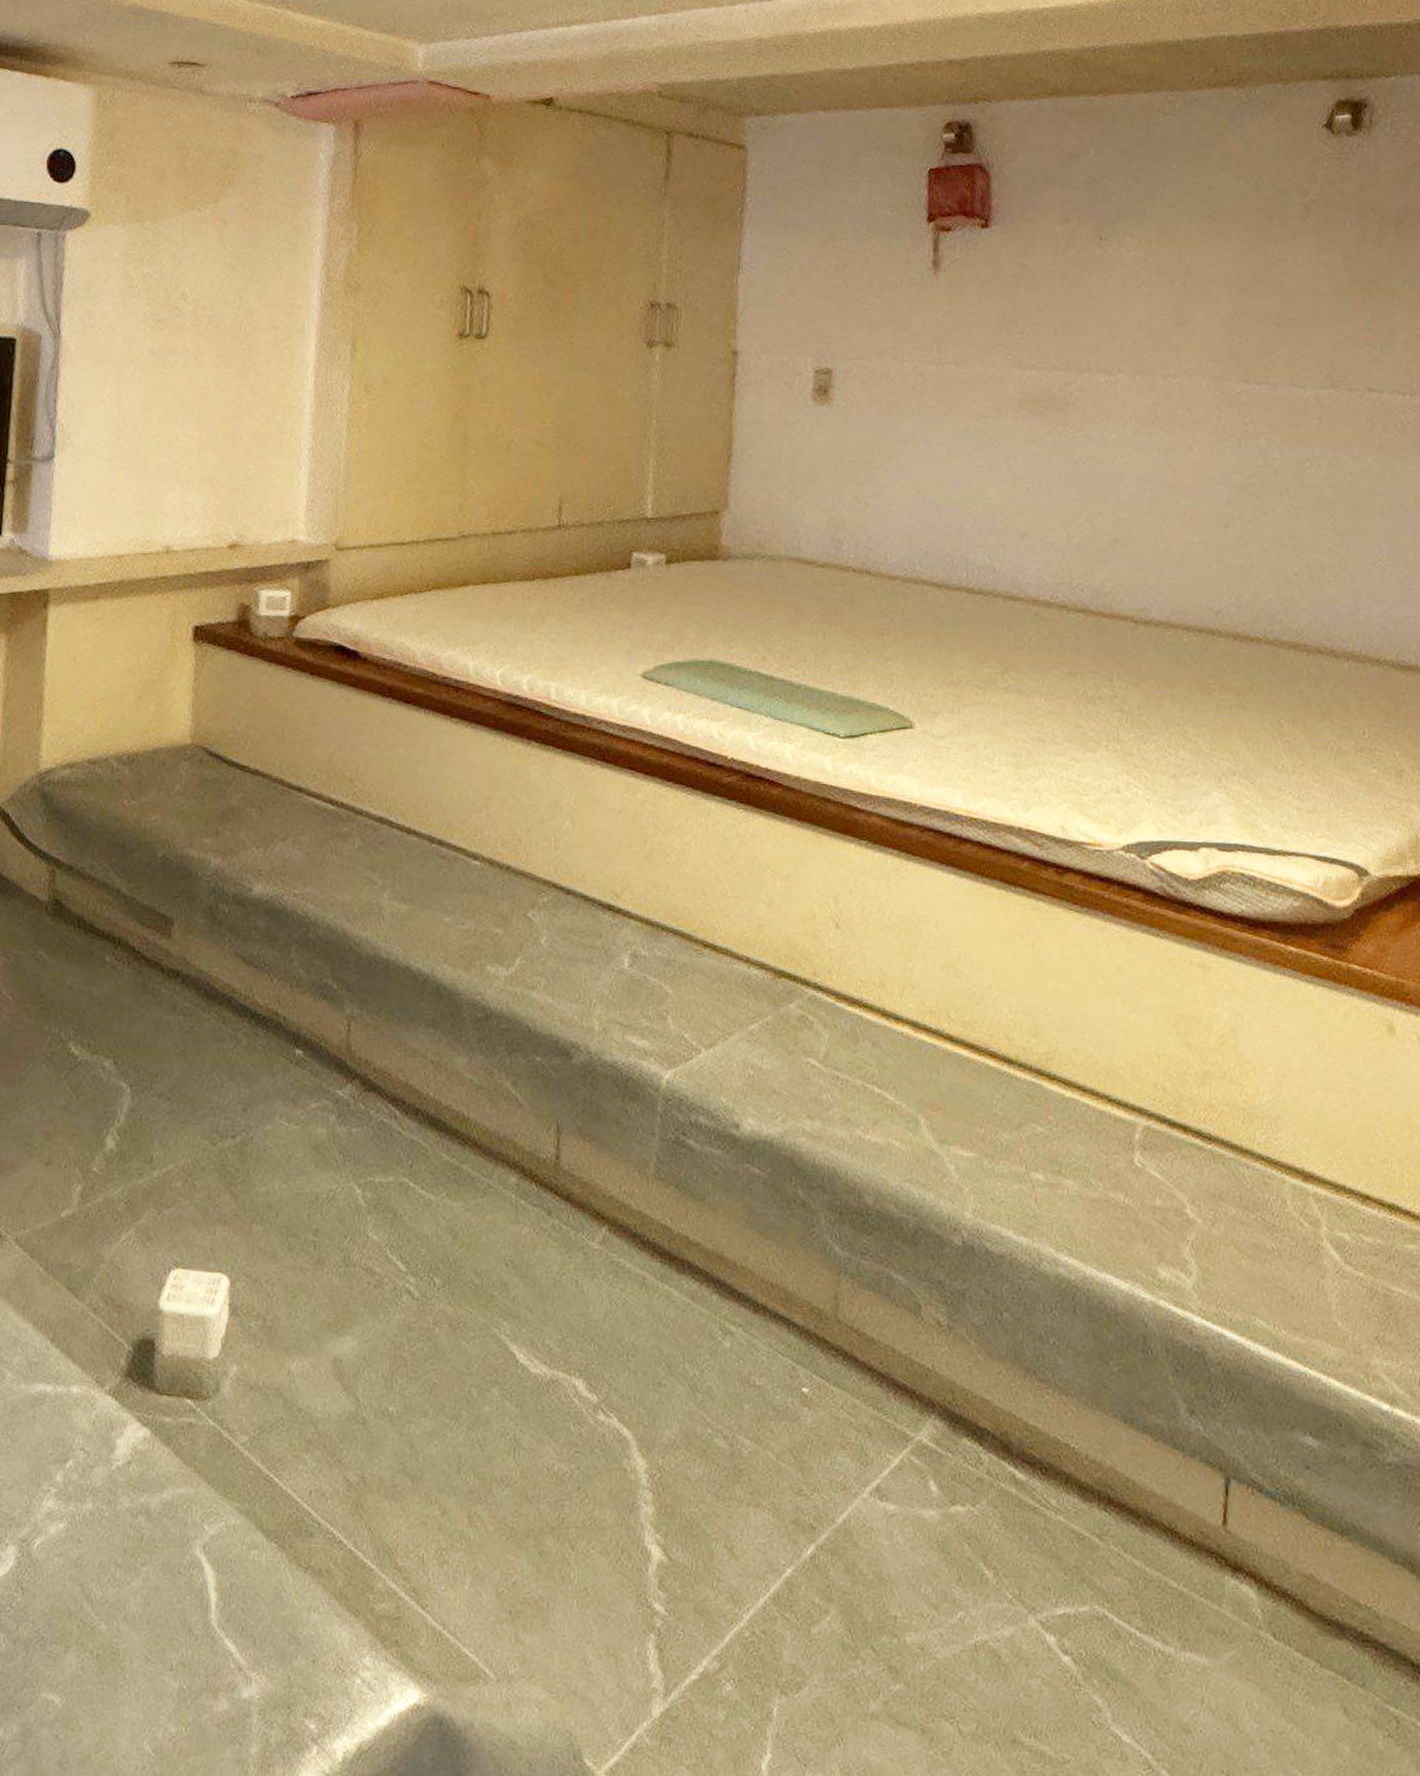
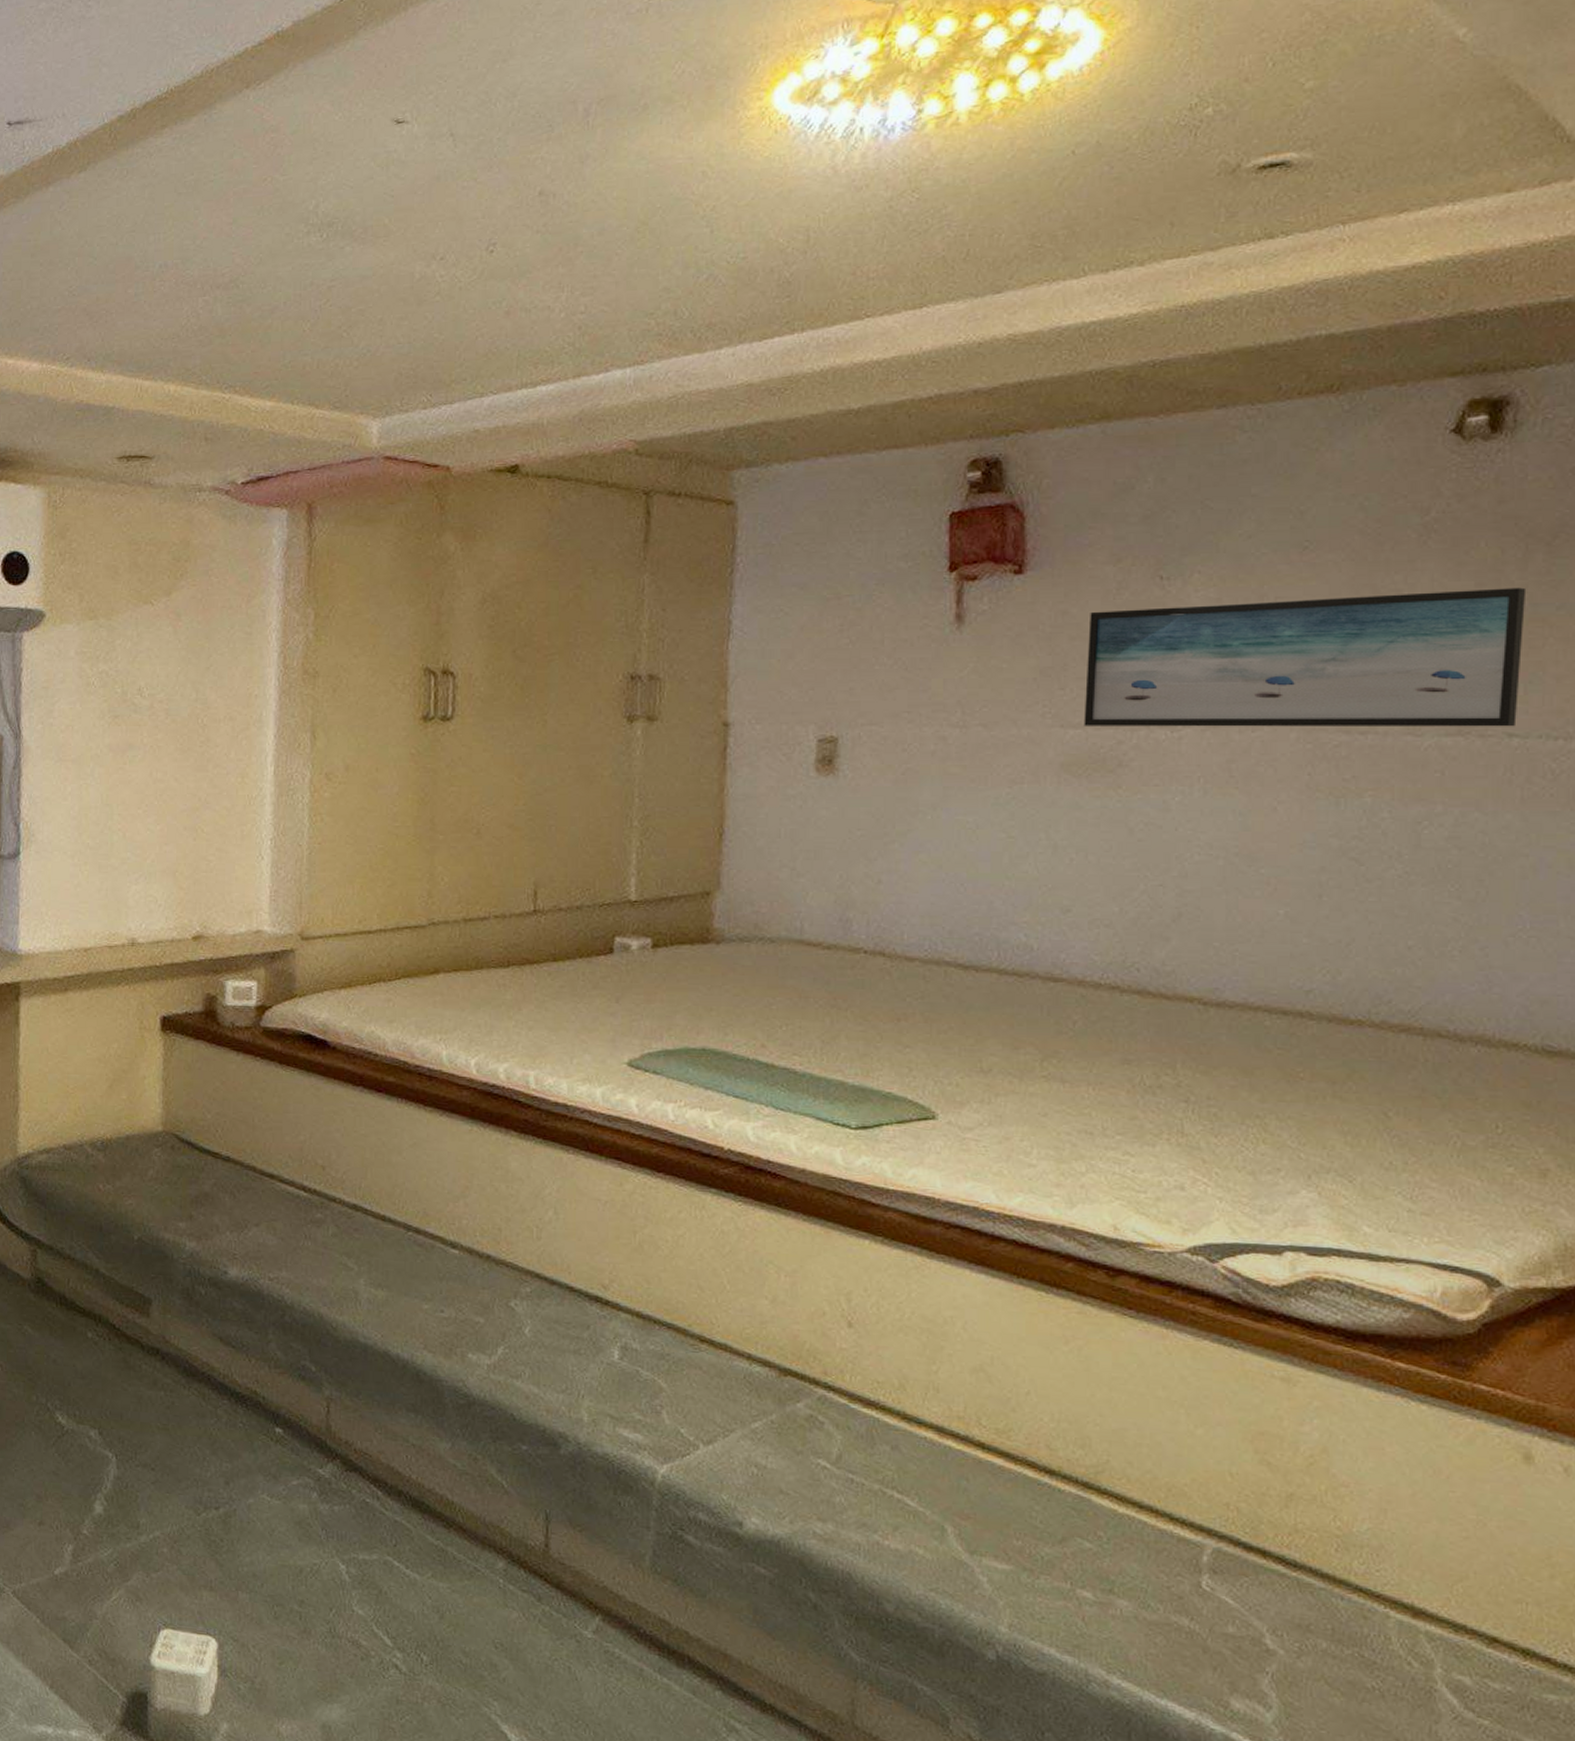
wall art: none [1038,262,1381,383] -> present [1084,587,1527,727]

